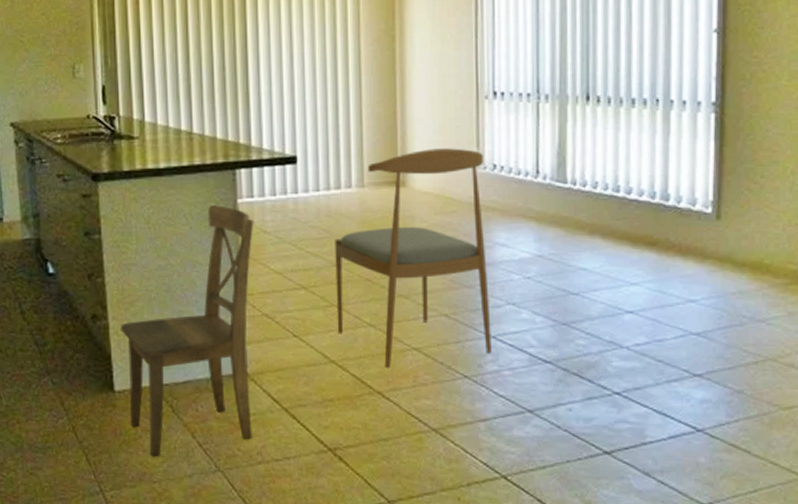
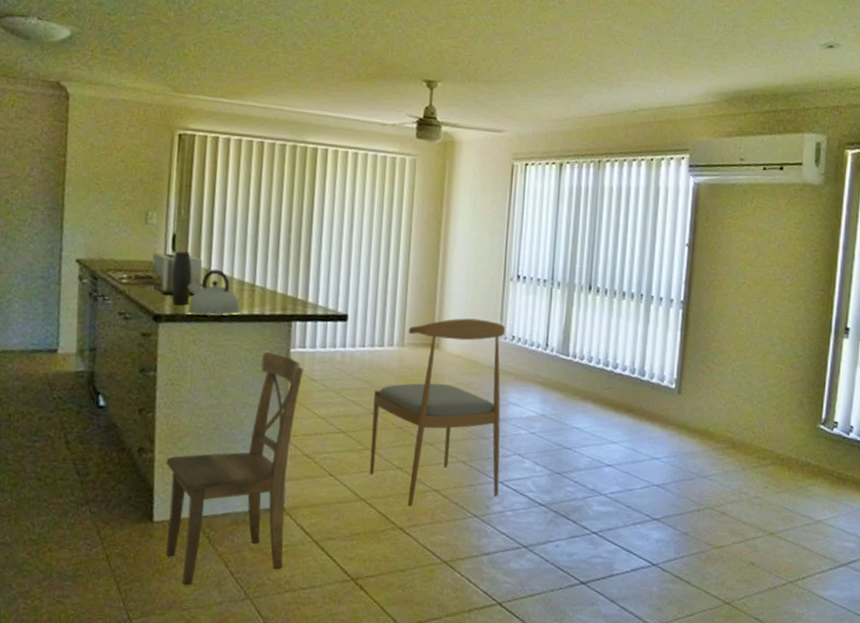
toaster: none [84,106,137,152] -> present [151,253,203,295]
vase: none [104,103,127,162] -> present [171,251,192,305]
kettle: none [122,119,180,172] -> present [187,269,240,316]

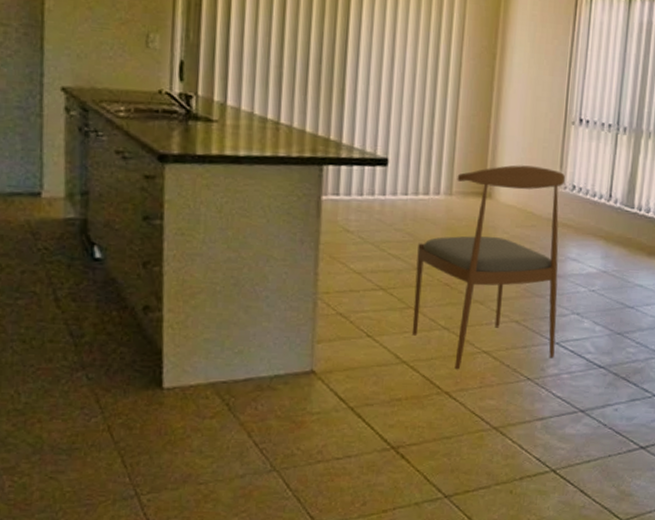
toaster: present [151,253,203,295] -> none [154,82,217,133]
dining chair: present [165,351,304,585] -> none [177,199,337,457]
vase: present [171,251,192,305] -> none [178,81,204,144]
kettle: present [187,269,240,316] -> none [198,103,263,157]

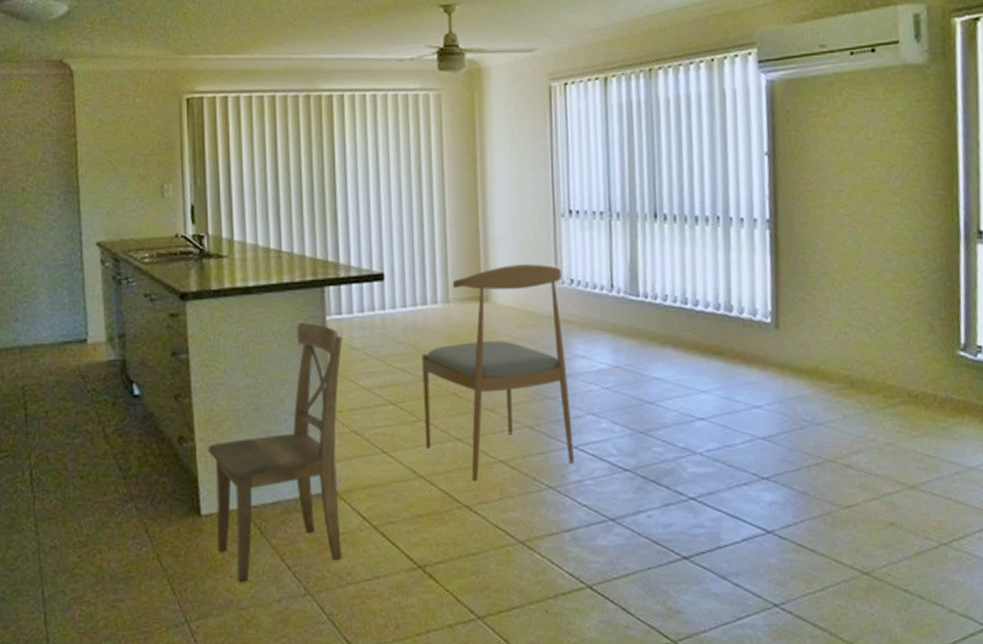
dining chair: none [177,199,337,457] -> present [208,322,343,582]

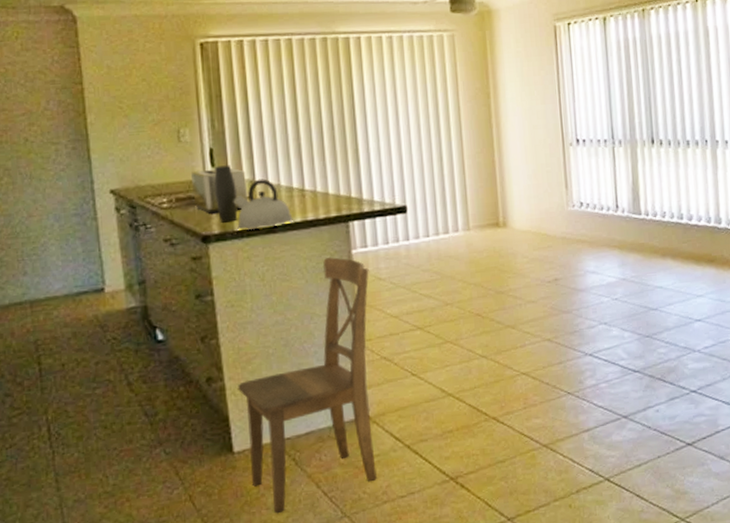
toaster: none [173,225,226,271] -> present [191,168,249,214]
vase: none [193,222,215,281] -> present [213,165,238,223]
kettle: none [211,238,269,290] -> present [233,178,293,231]
dining chair: present [422,264,574,482] -> none [446,190,589,395]

